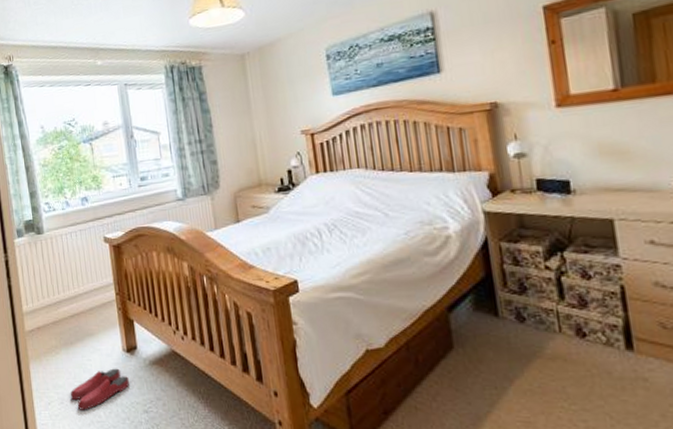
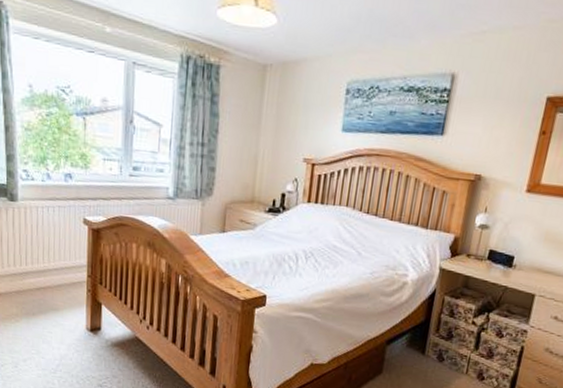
slippers: present [70,368,129,410] -> none [25,343,88,376]

